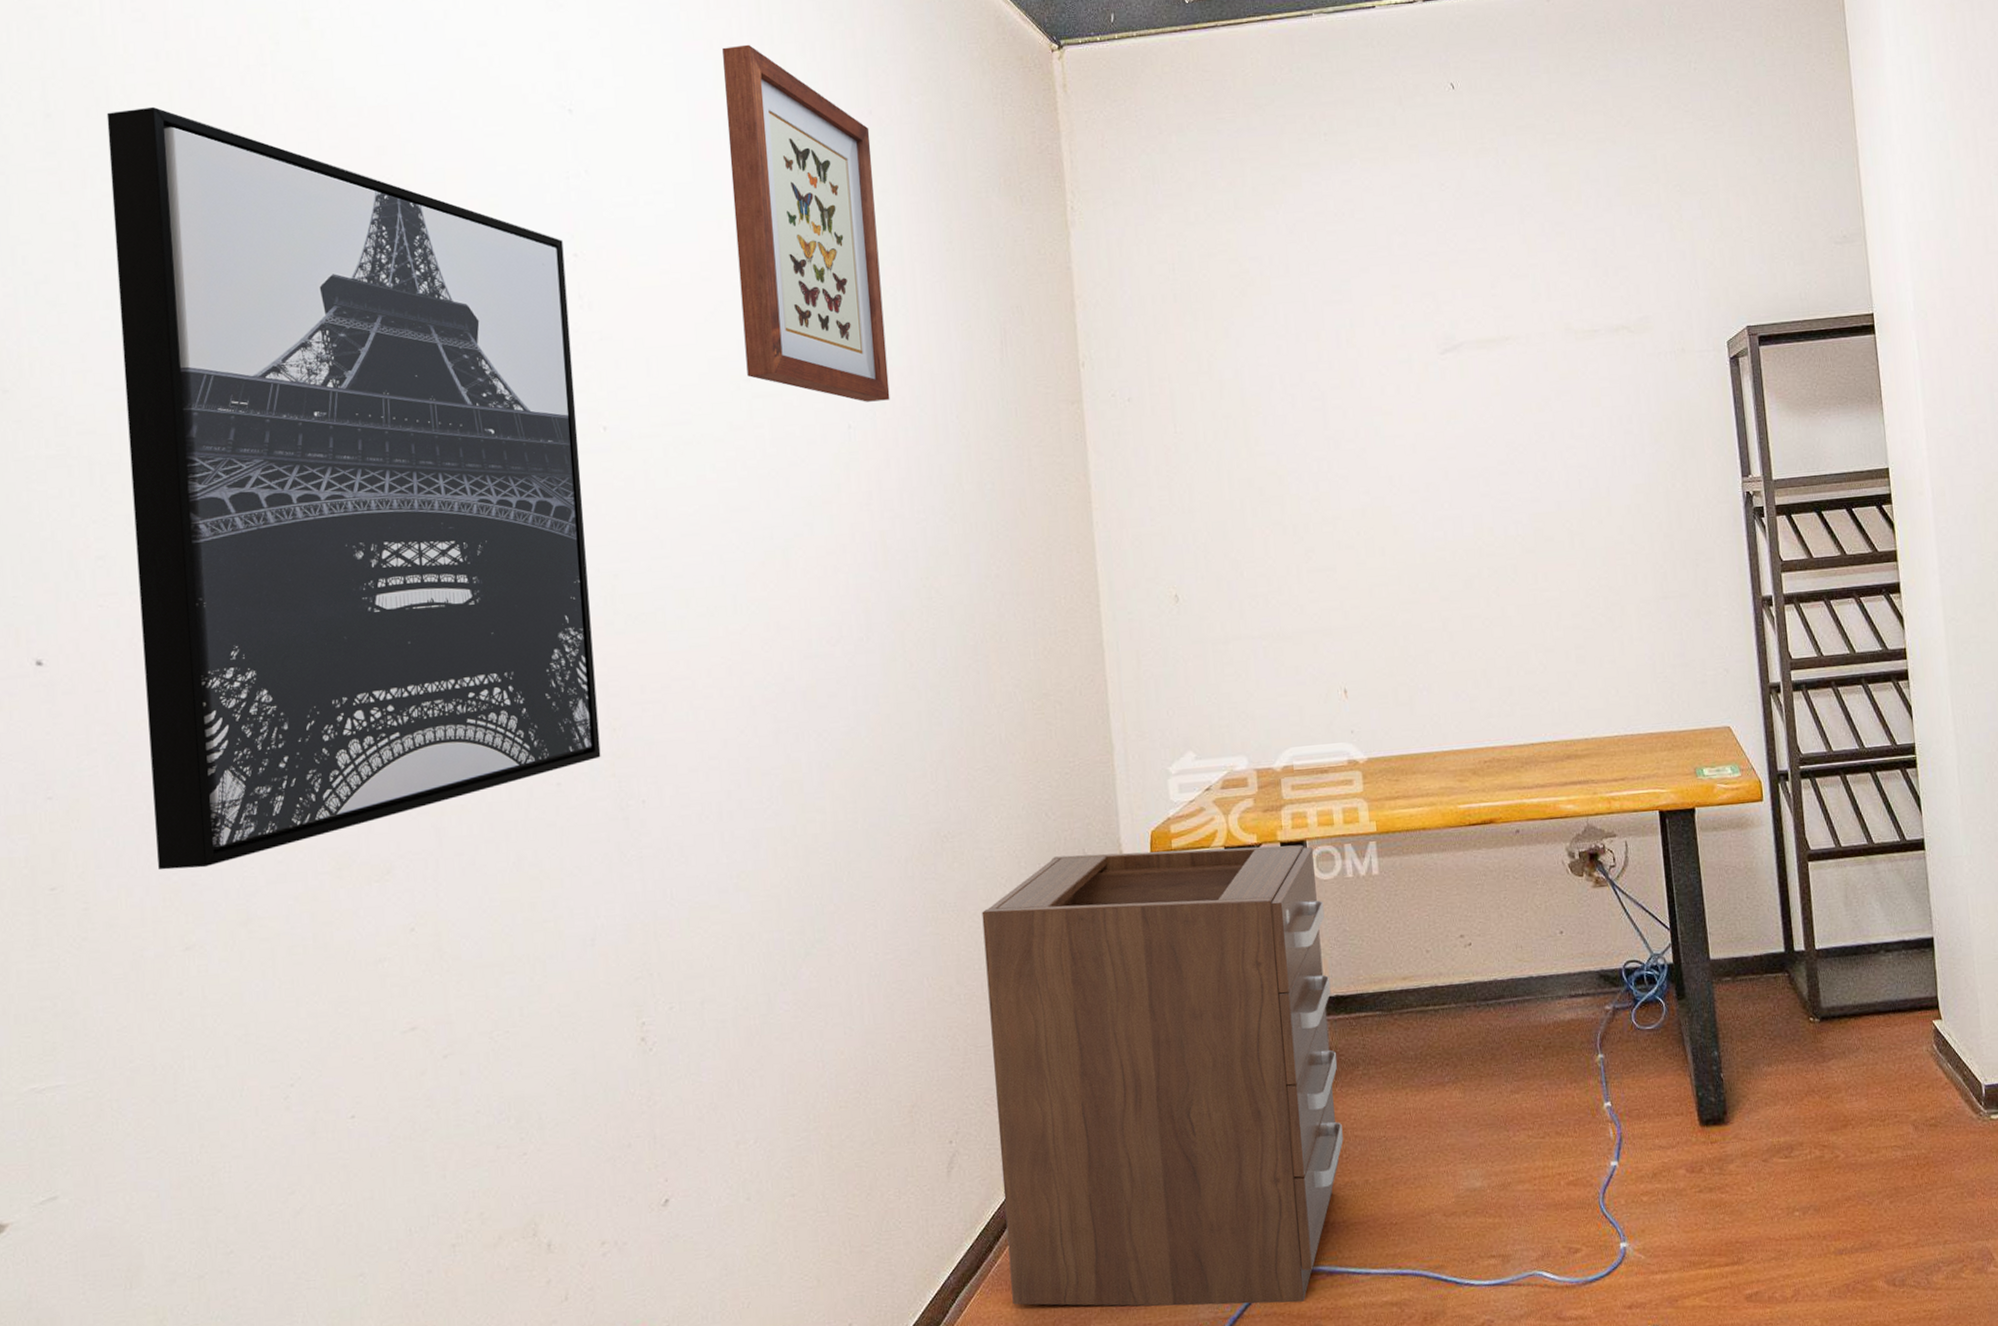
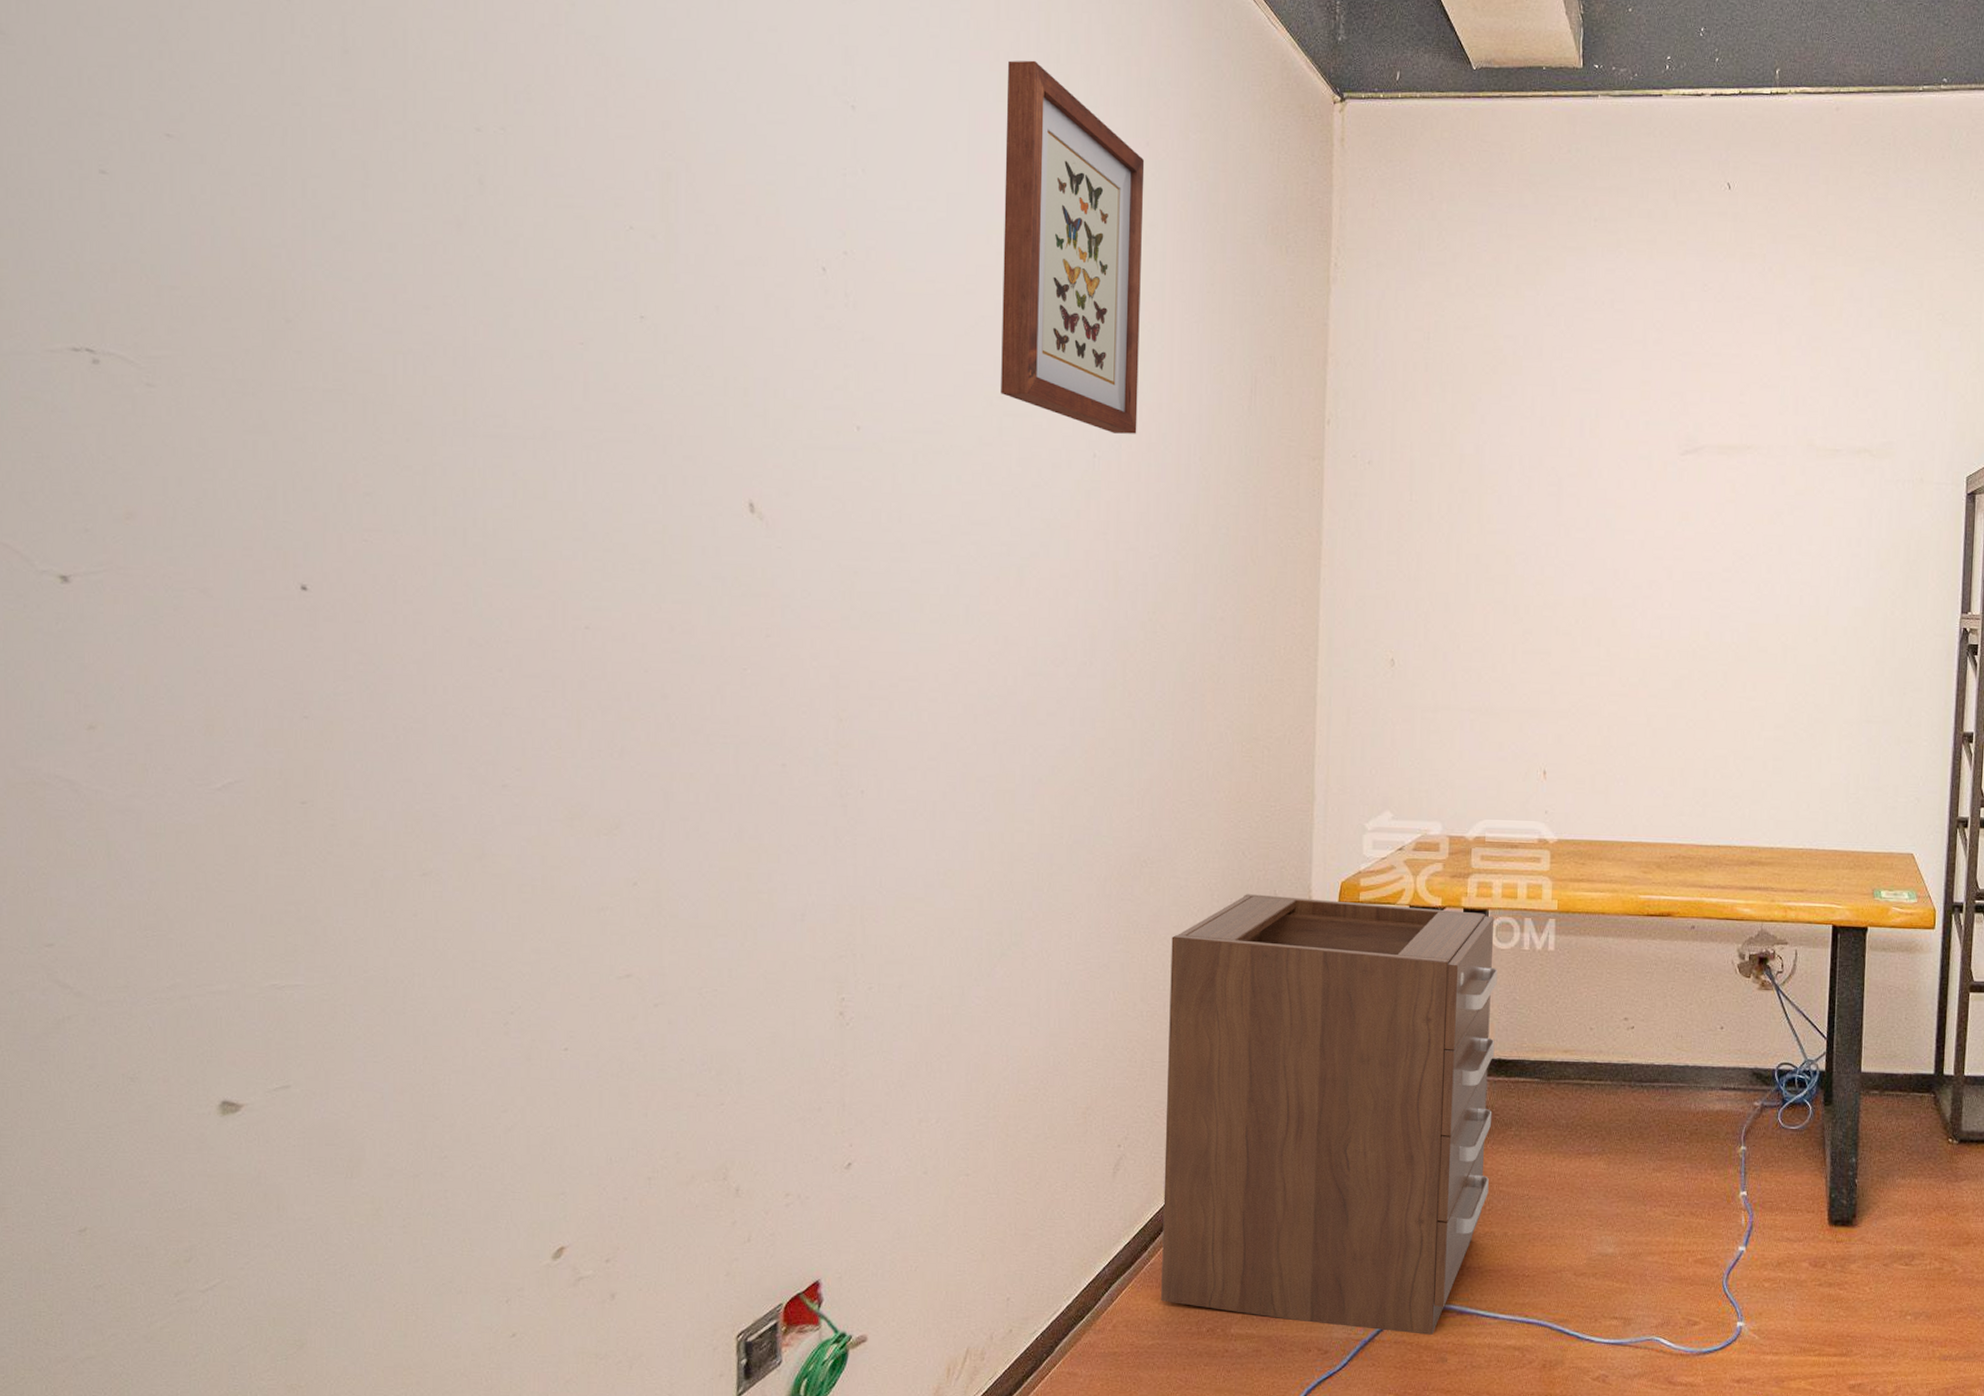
wall art: present [106,106,601,870] -> none [402,54,834,801]

